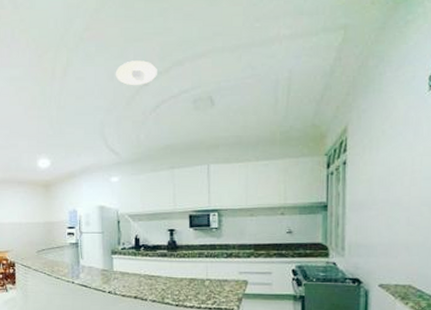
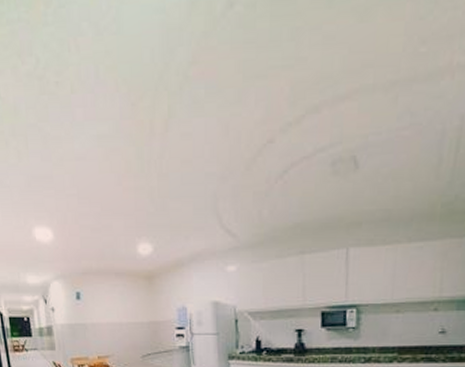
recessed light: present [115,60,157,86] -> none [231,107,286,144]

